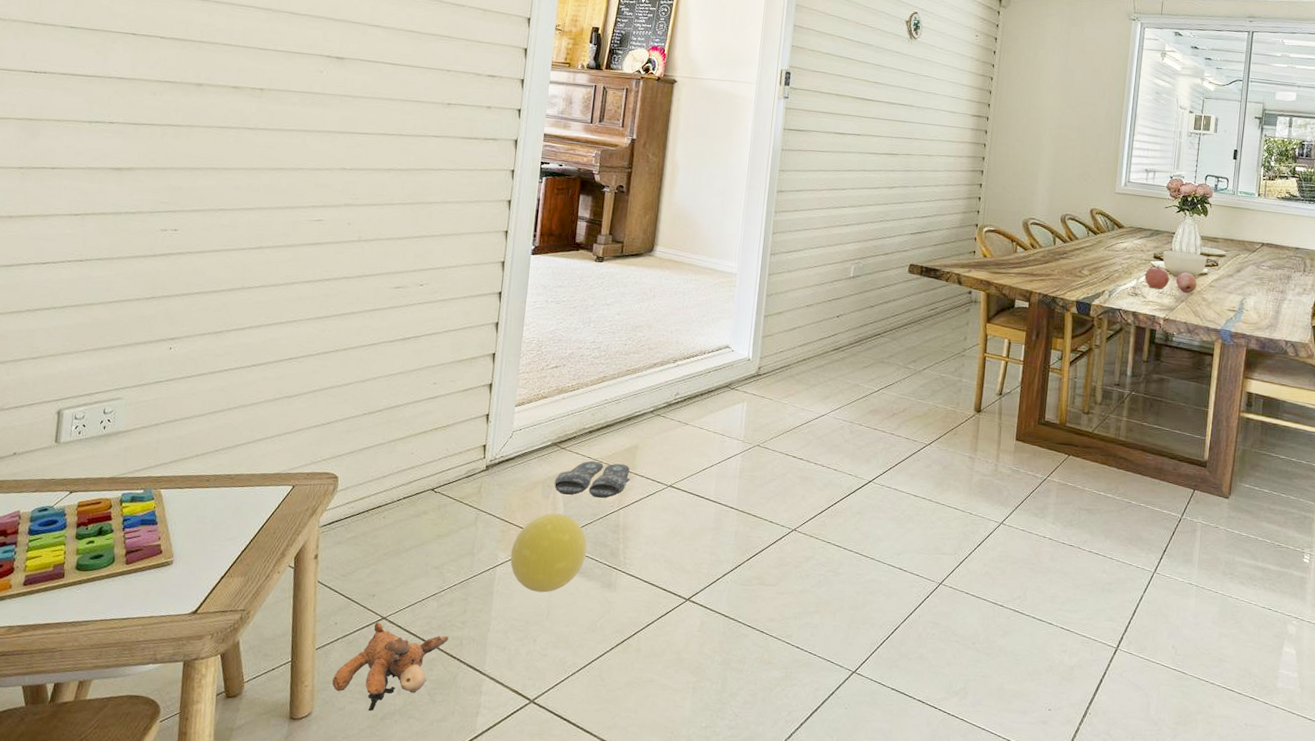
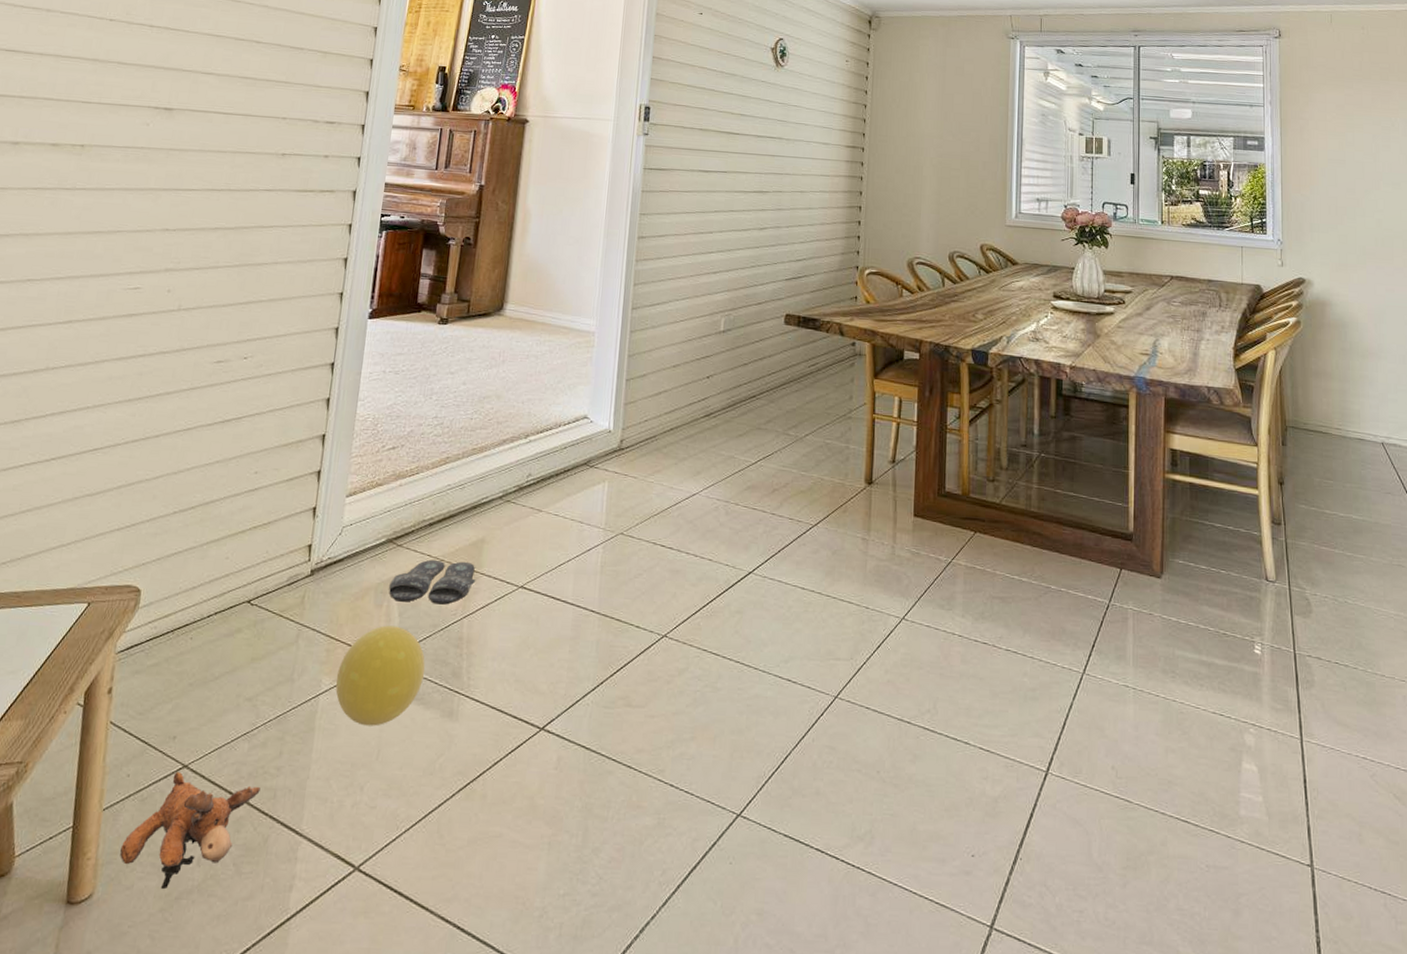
fruit: present [1144,264,1170,290] -> none [1045,304,1072,333]
bowl: present [1162,250,1208,277] -> none [1062,288,1113,318]
fruit: present [1175,272,1197,293] -> none [1079,312,1103,336]

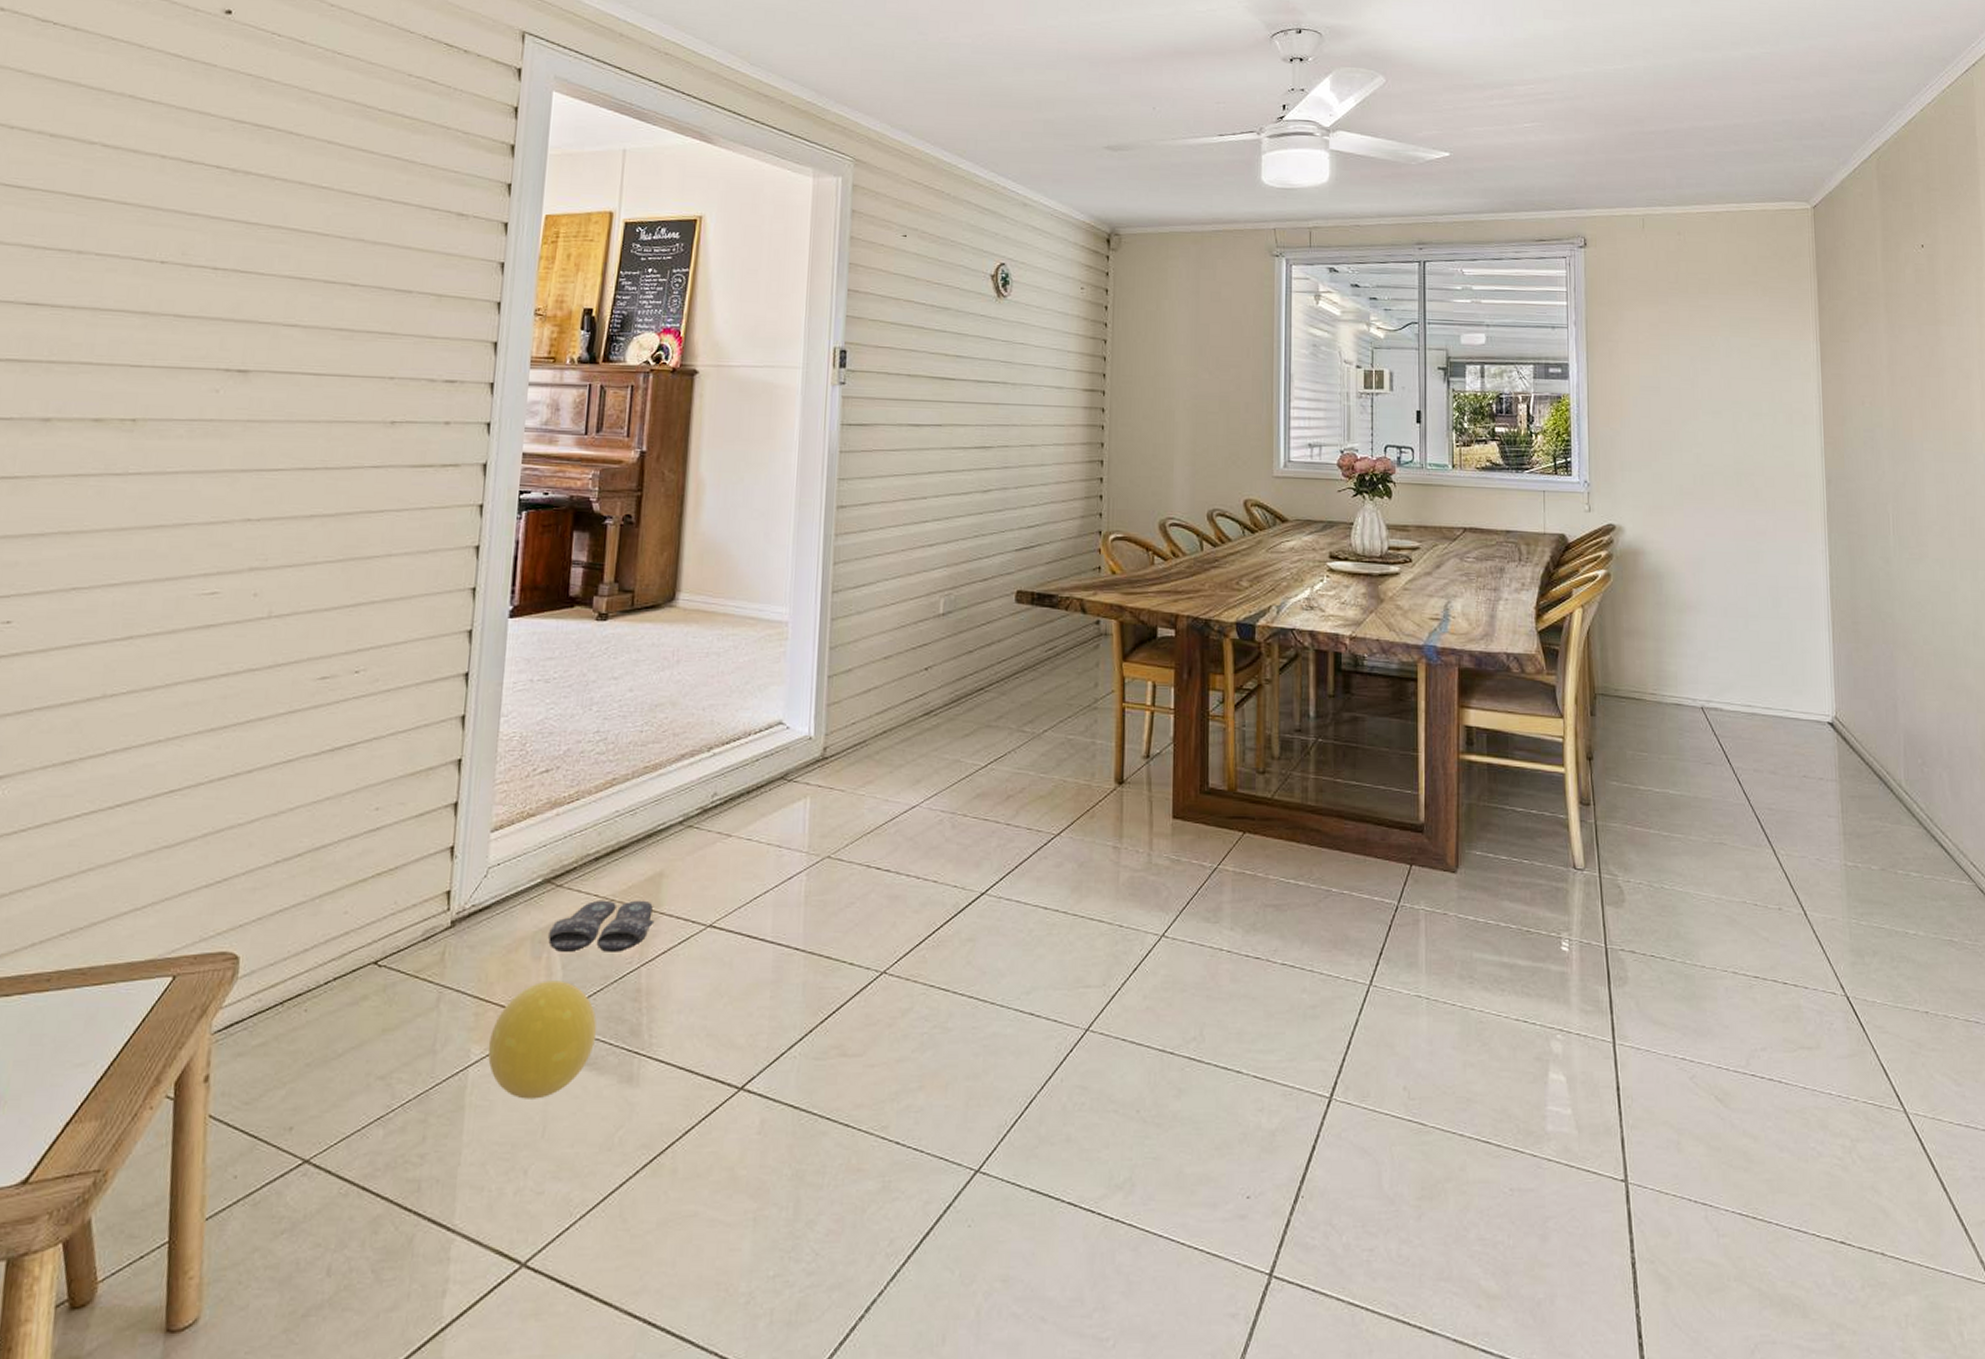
stuffed animal: present [119,772,261,890] -> none [229,1169,401,1307]

